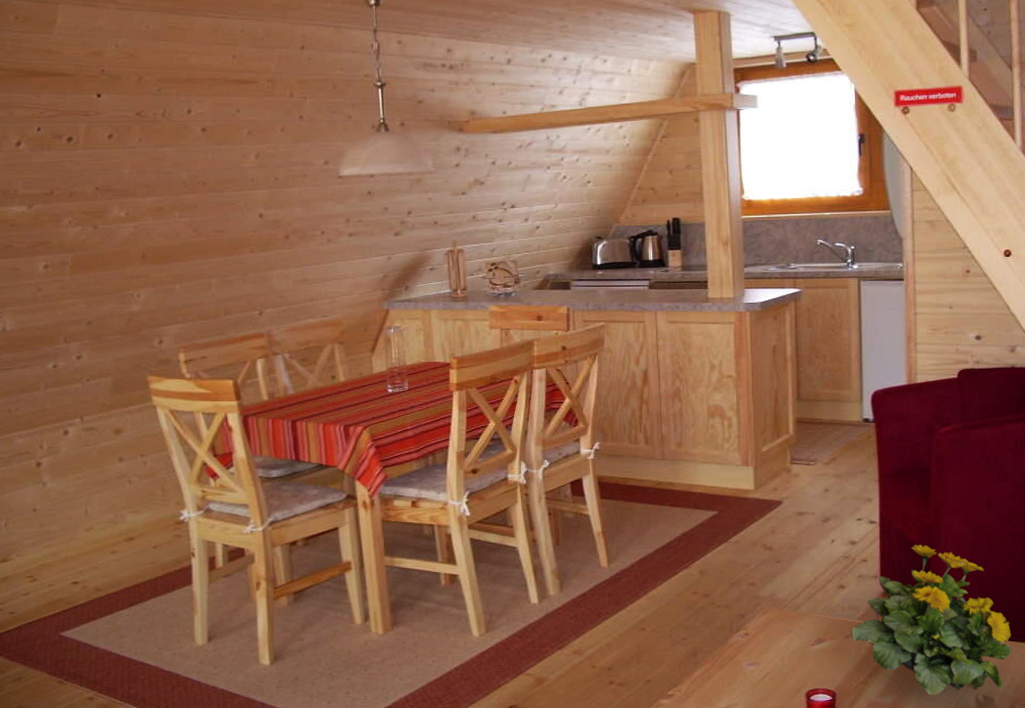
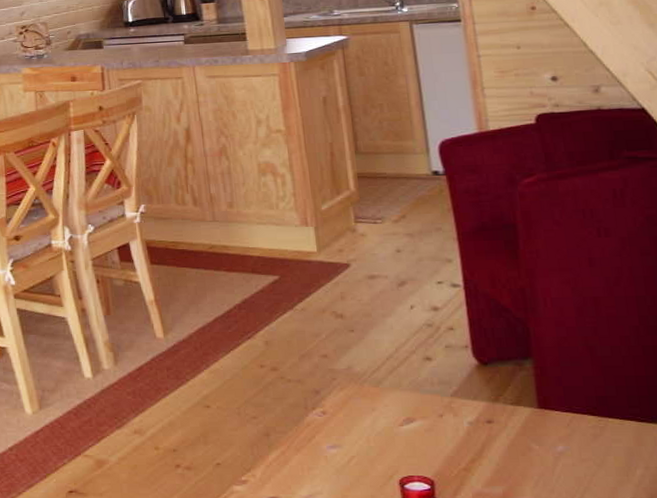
flowering plant: present [850,545,1012,695] -> none [443,310,642,485]

